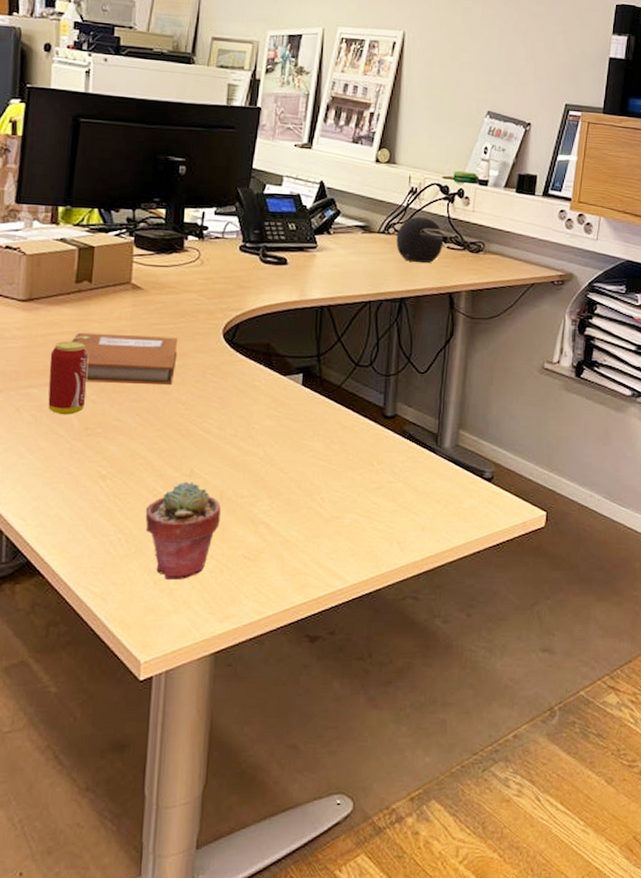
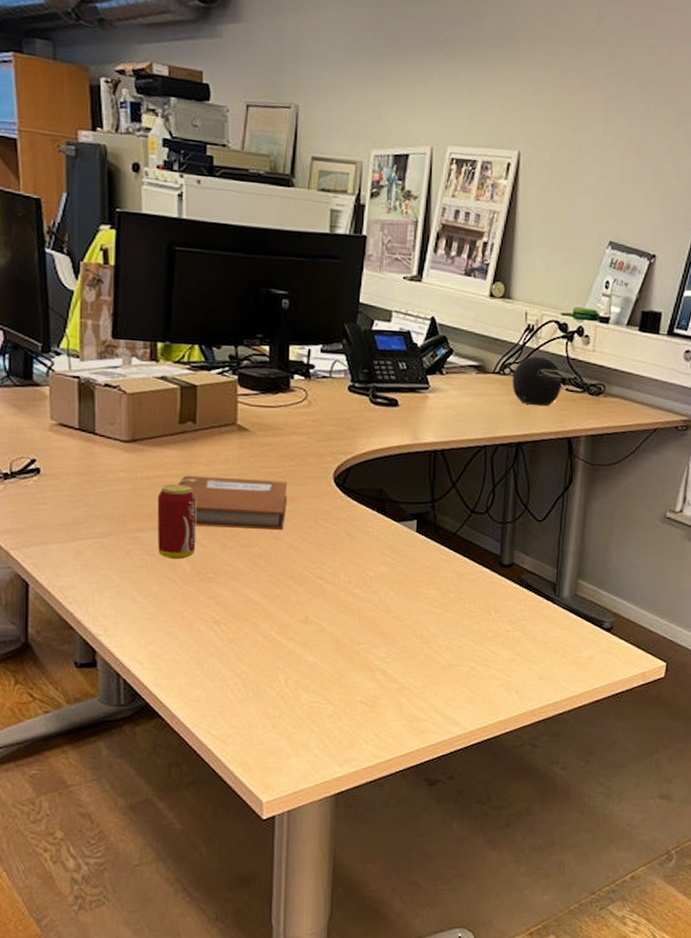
potted succulent: present [145,481,221,581] -> none [261,628,337,725]

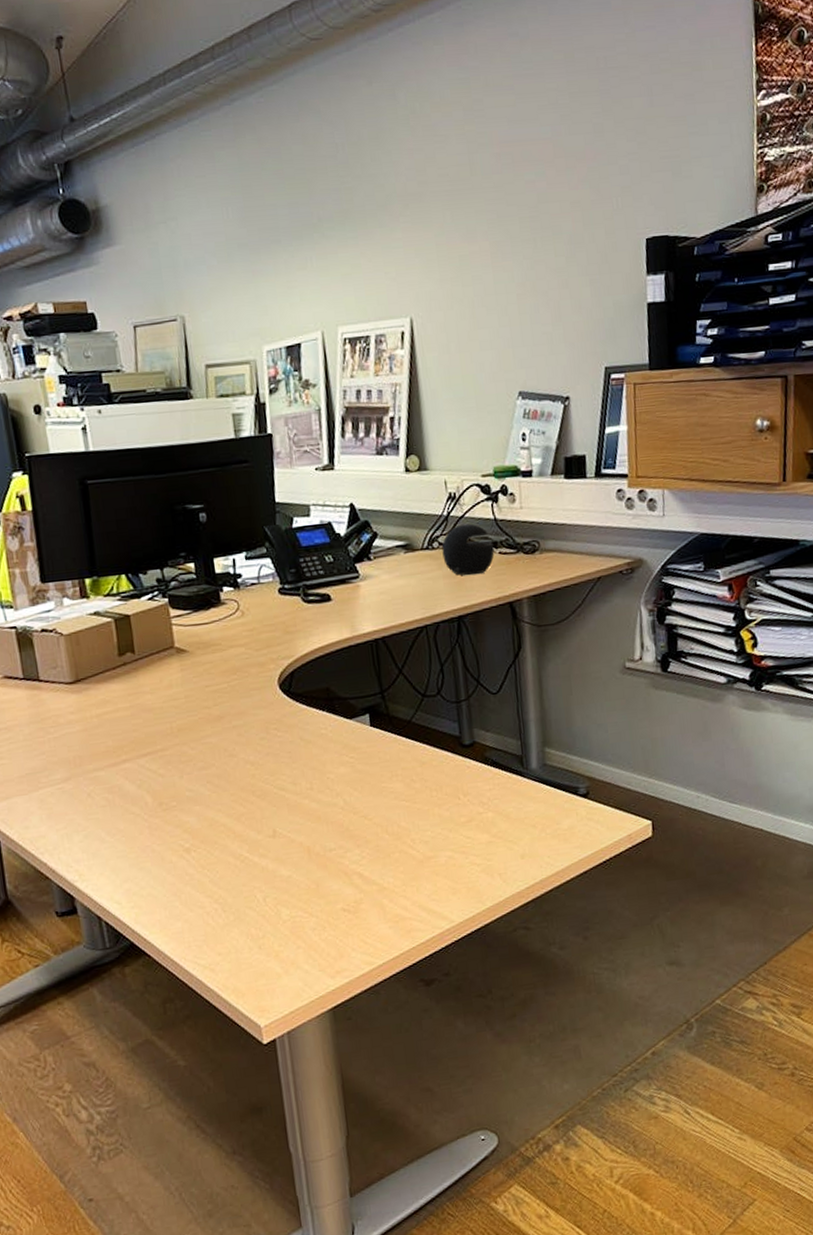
beverage can: present [157,484,196,560] -> none [109,716,154,794]
notebook: present [178,475,288,531] -> none [126,696,238,757]

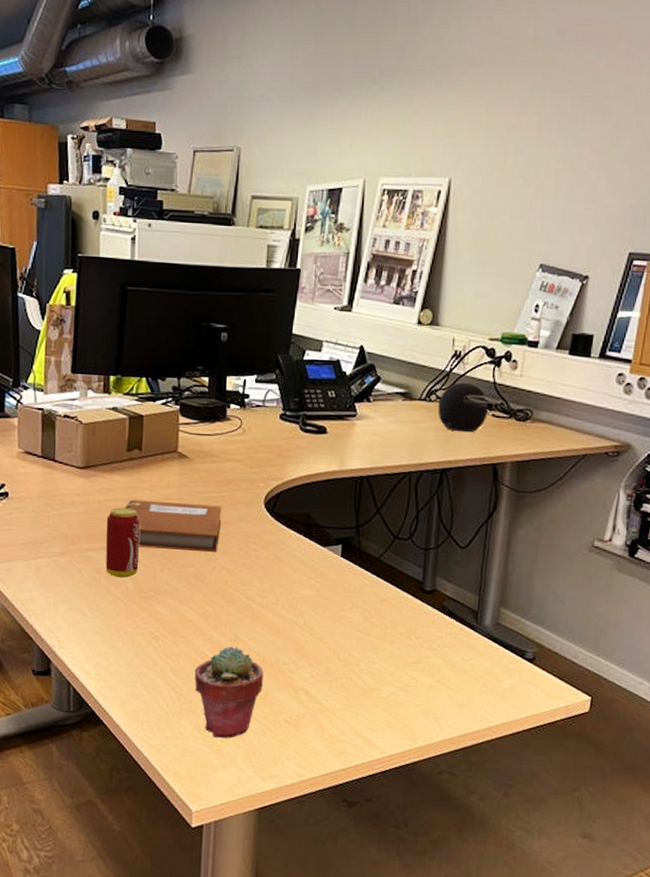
beverage can: none [109,716,154,794] -> present [105,507,140,578]
notebook: none [126,696,238,757] -> present [124,499,222,553]
potted succulent: none [235,842,313,944] -> present [194,646,263,739]

